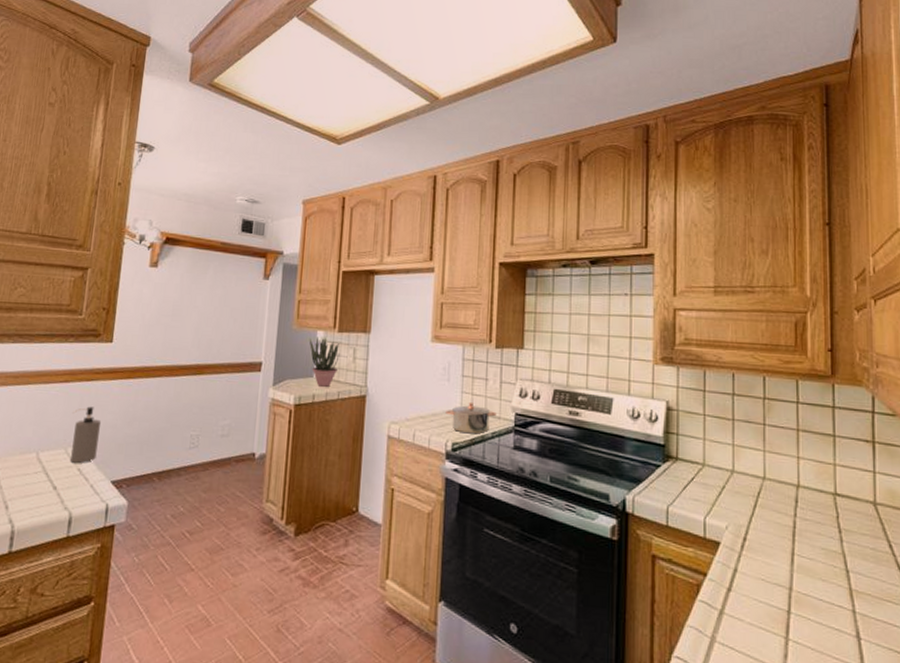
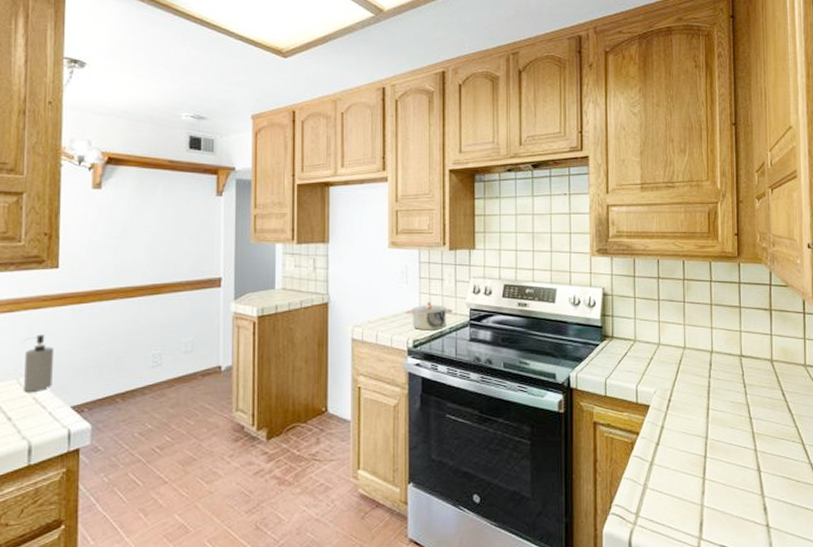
potted plant: present [309,337,340,388] -> none [268,249,300,298]

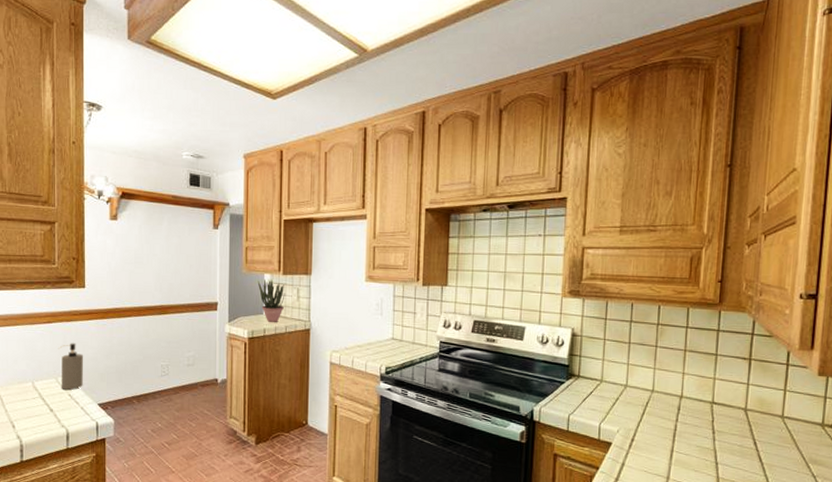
potted plant: none [268,249,300,298] -> present [257,279,285,323]
cooking pot: present [405,302,453,331] -> none [379,333,424,360]

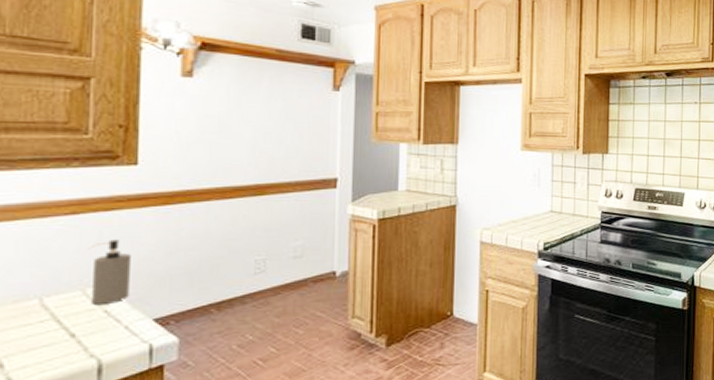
potted plant: present [257,279,285,323] -> none [390,149,426,201]

